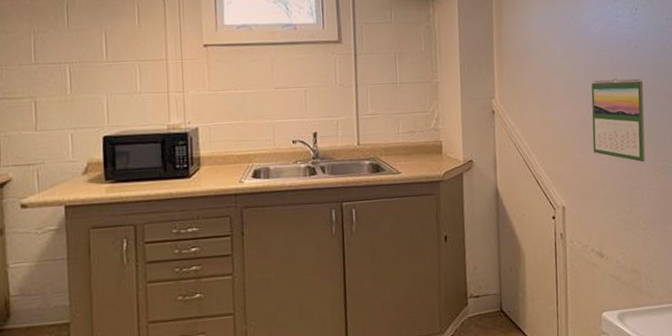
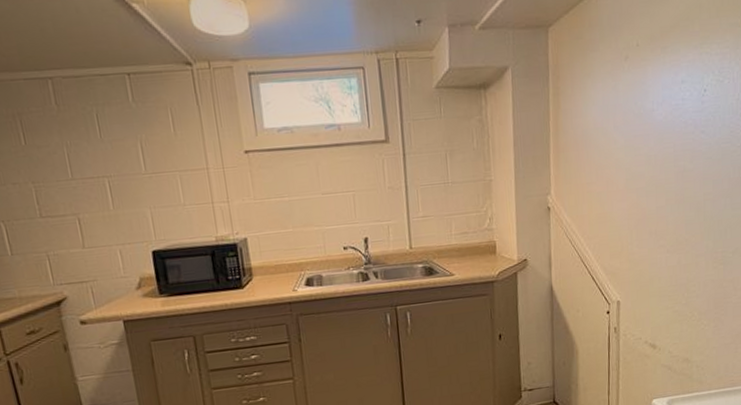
calendar: present [591,78,646,163] -> none [651,166,707,254]

